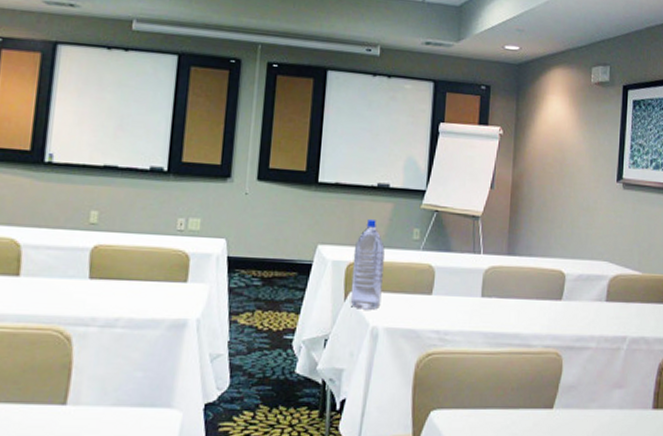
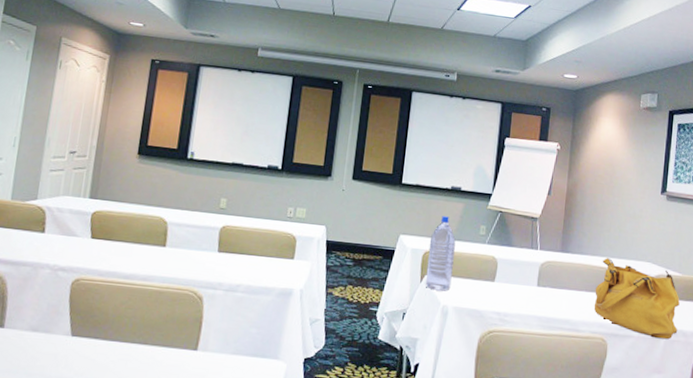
handbag: none [546,259,641,349] -> present [594,258,680,340]

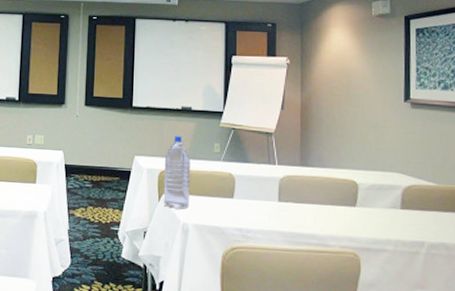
handbag: present [594,258,680,340] -> none [341,170,439,253]

